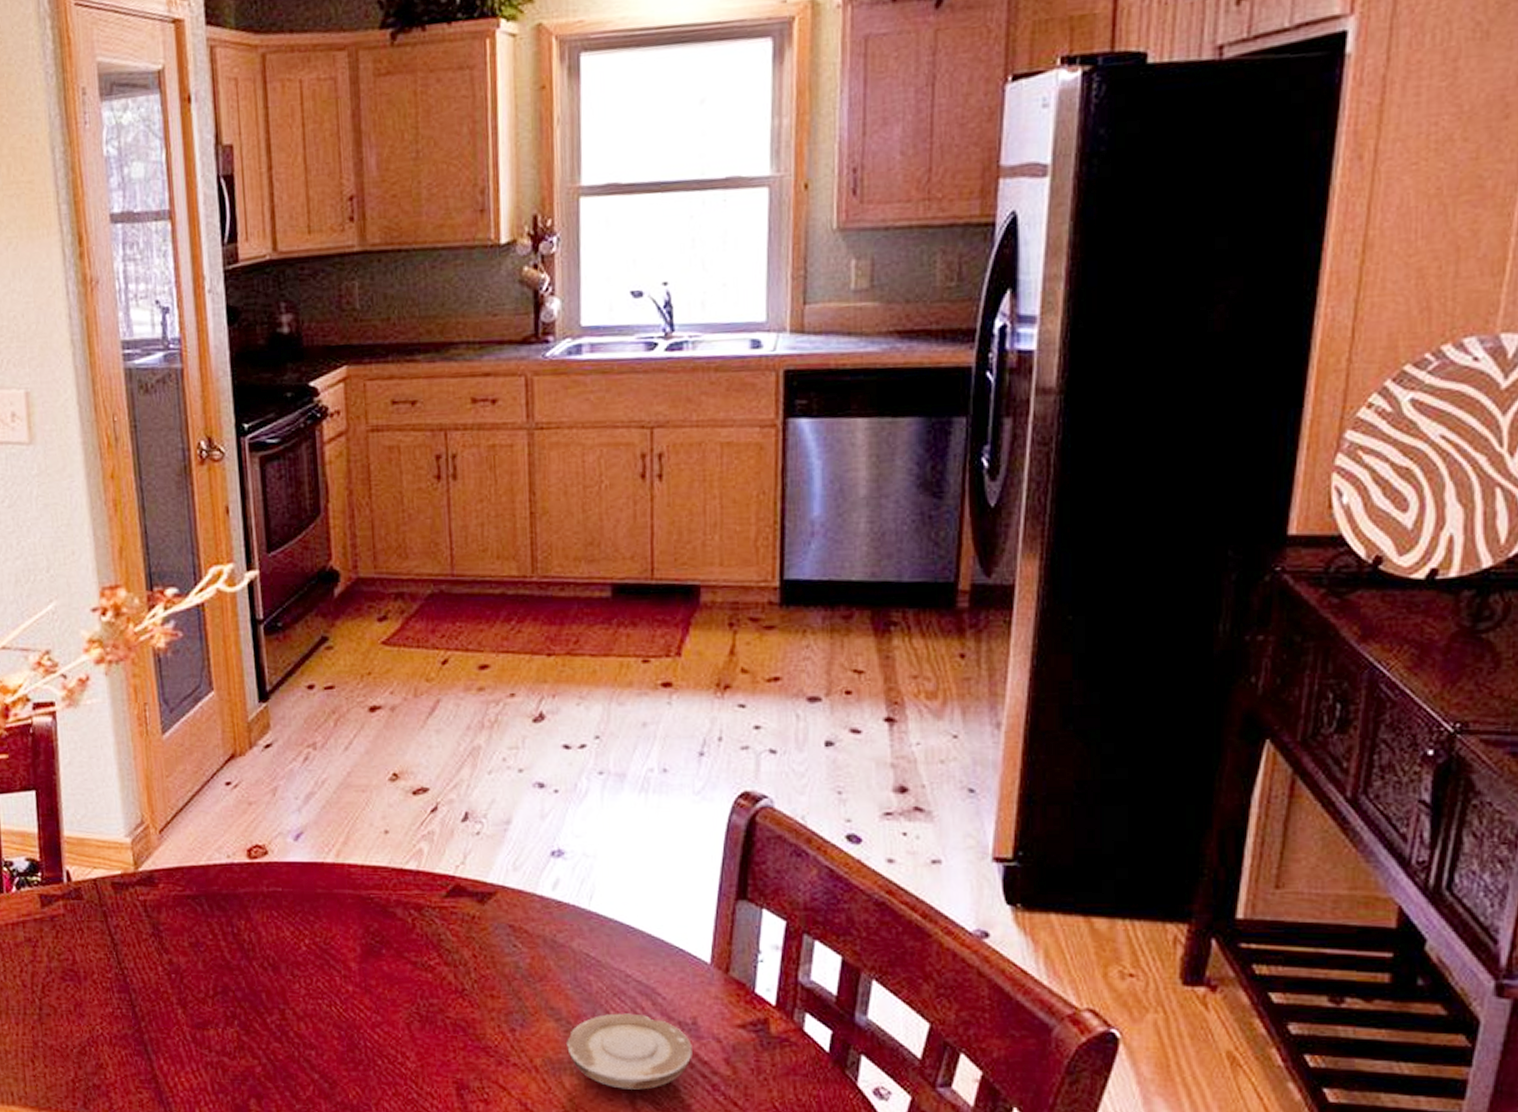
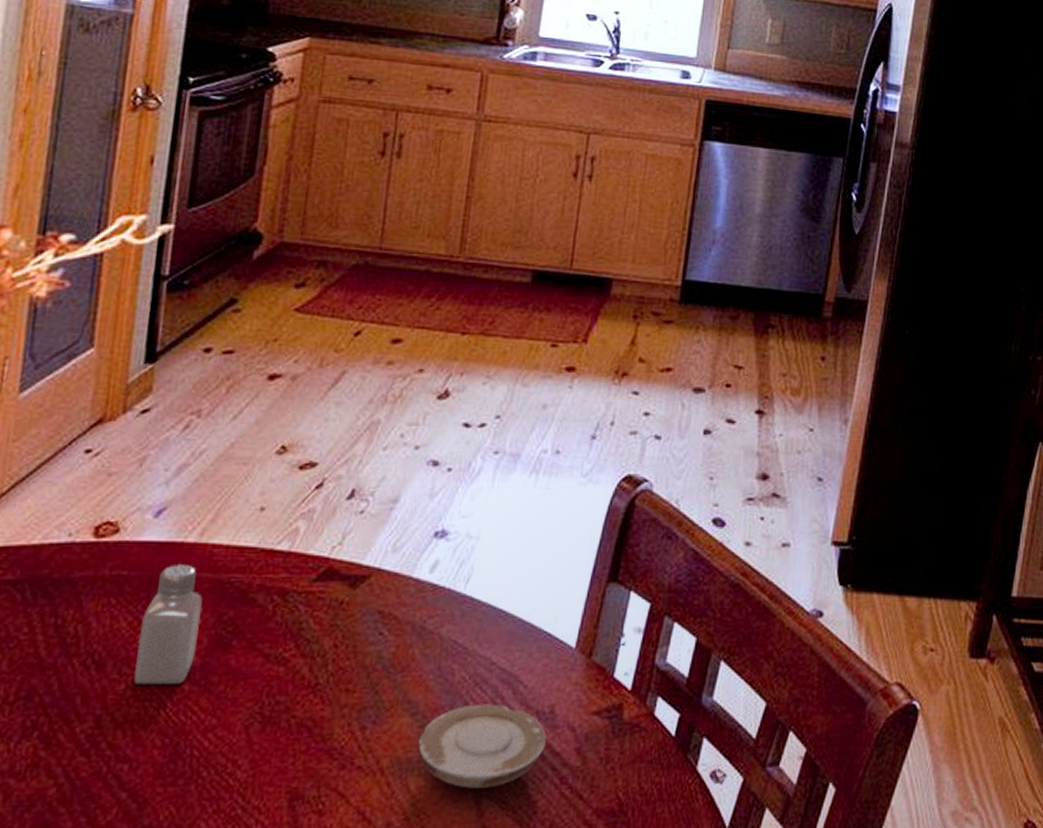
saltshaker: none [302,882,352,985] -> present [133,565,203,685]

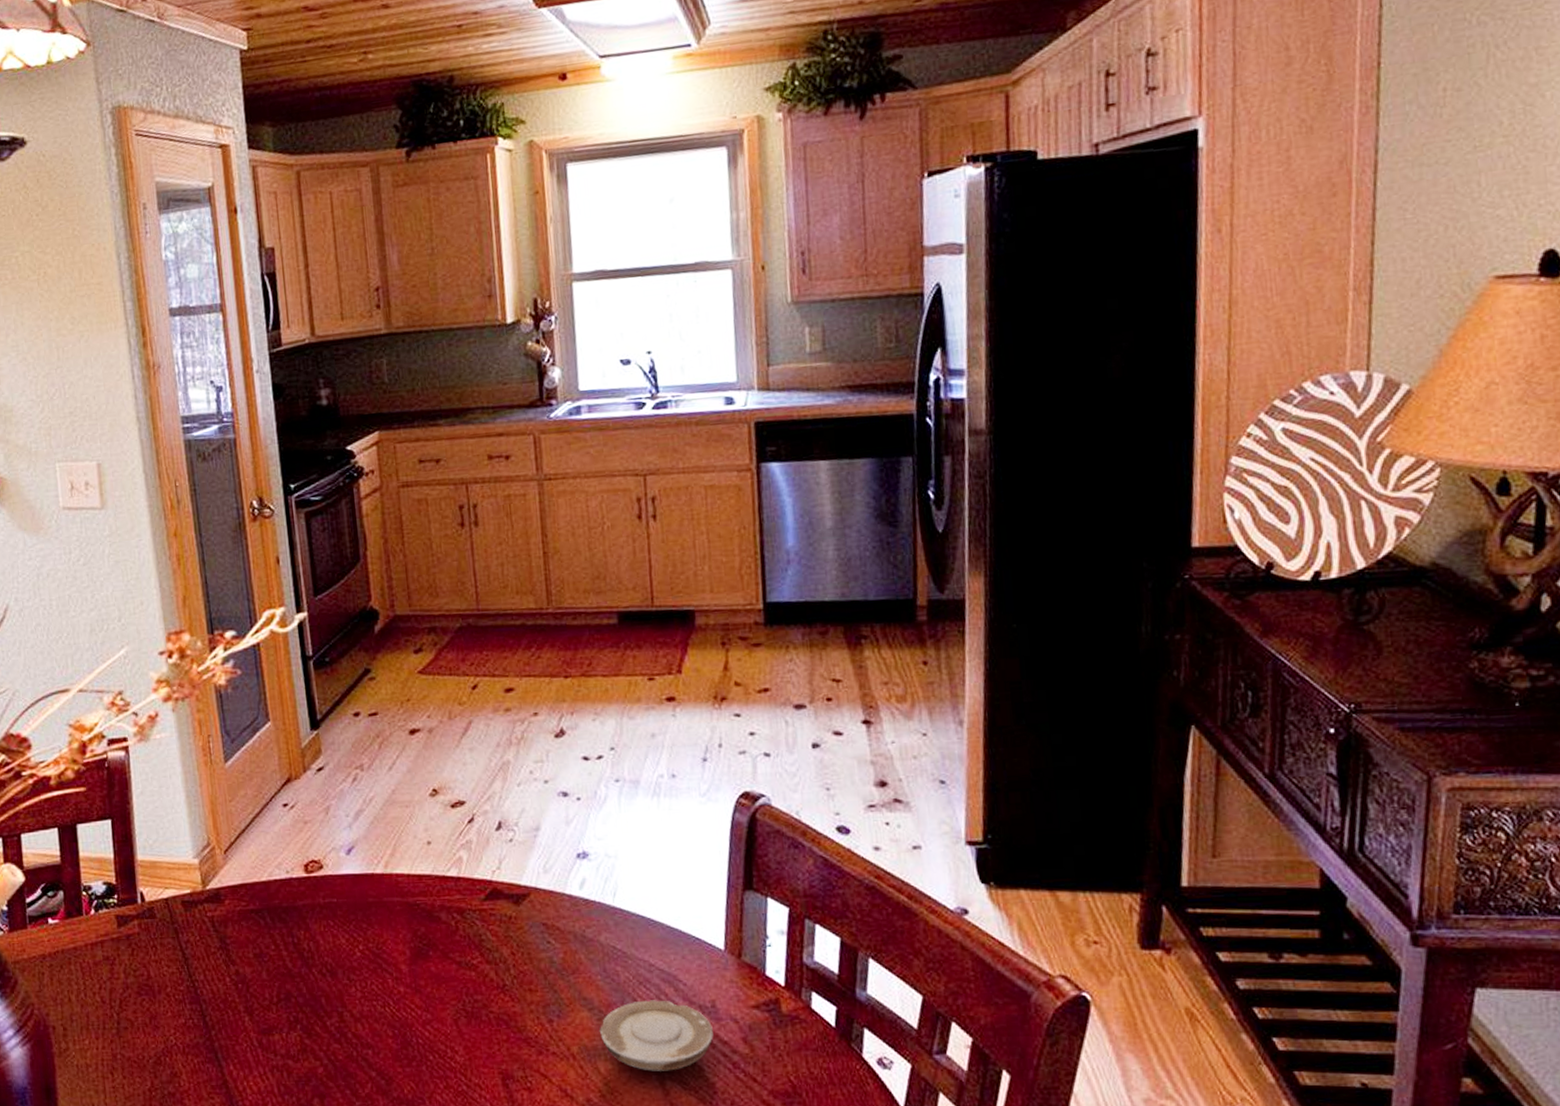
saltshaker: present [133,565,203,685] -> none [356,891,403,988]

